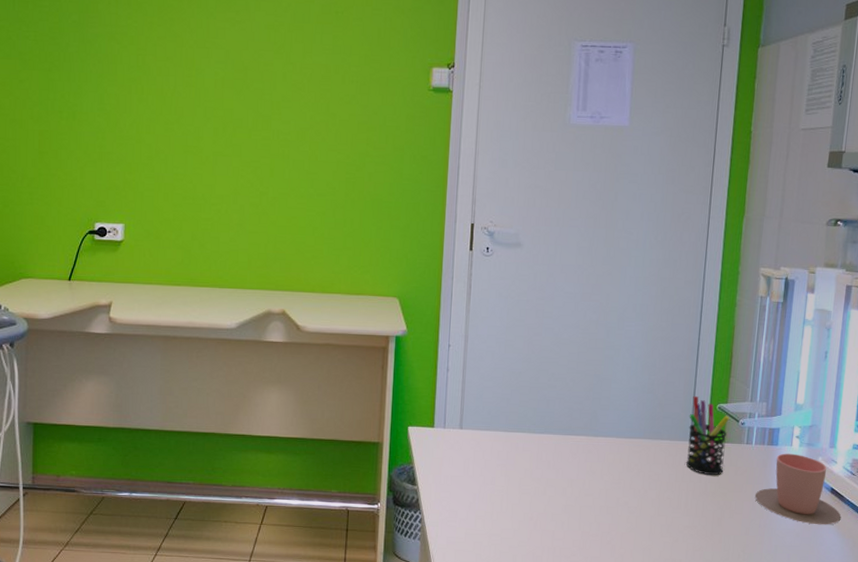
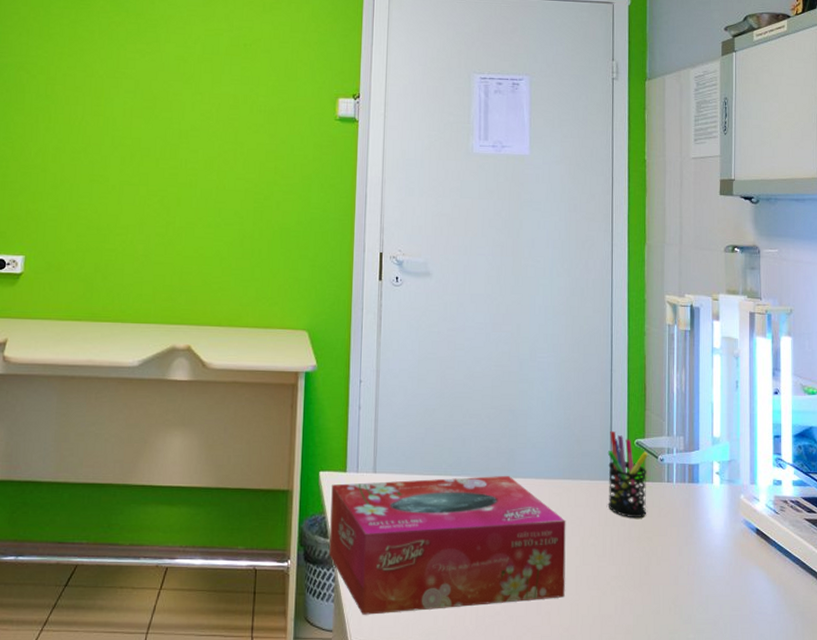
tissue box: none [416,434,644,552] -> present [329,475,566,615]
cup: present [754,453,841,525] -> none [680,491,770,571]

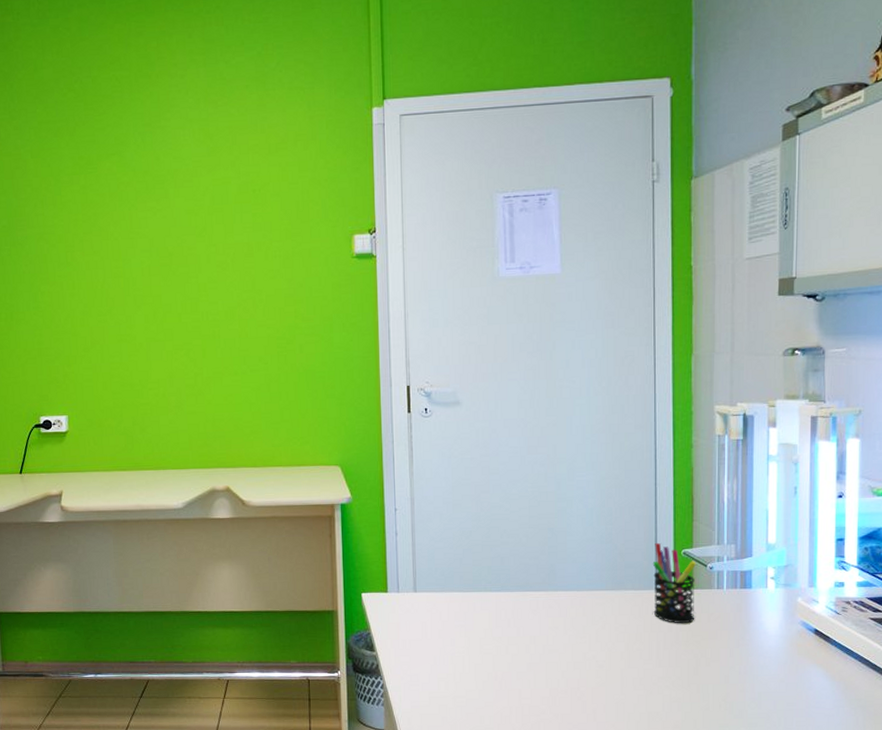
tissue box: present [329,475,566,615] -> none [374,589,610,716]

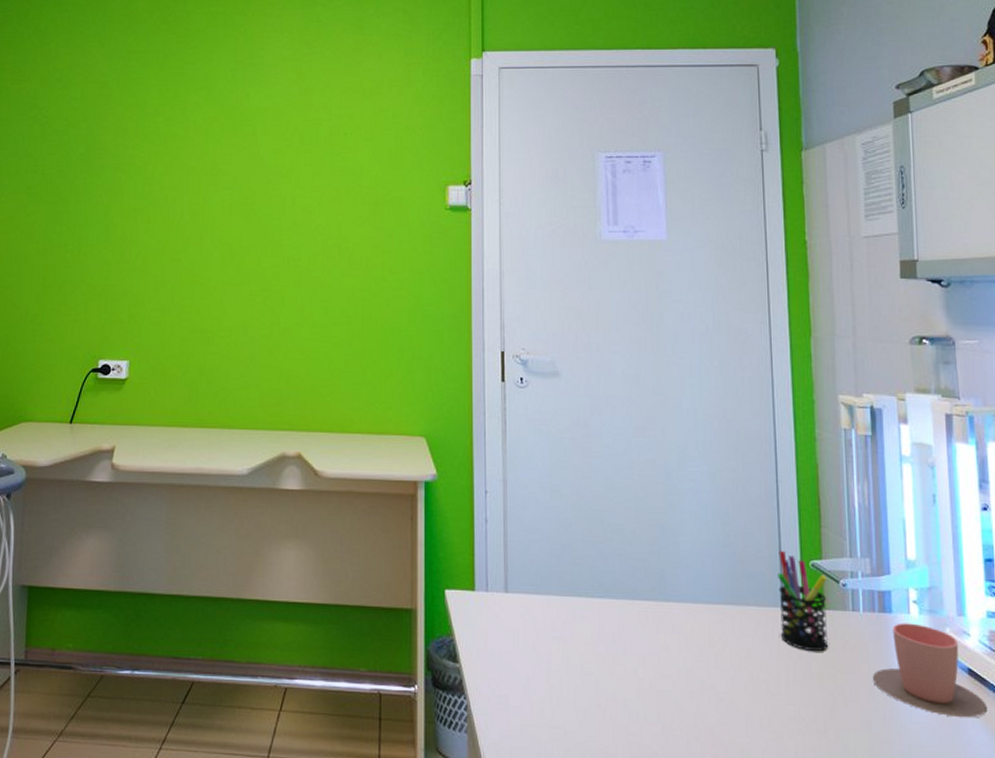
cup: none [731,595,829,669] -> present [872,623,988,718]

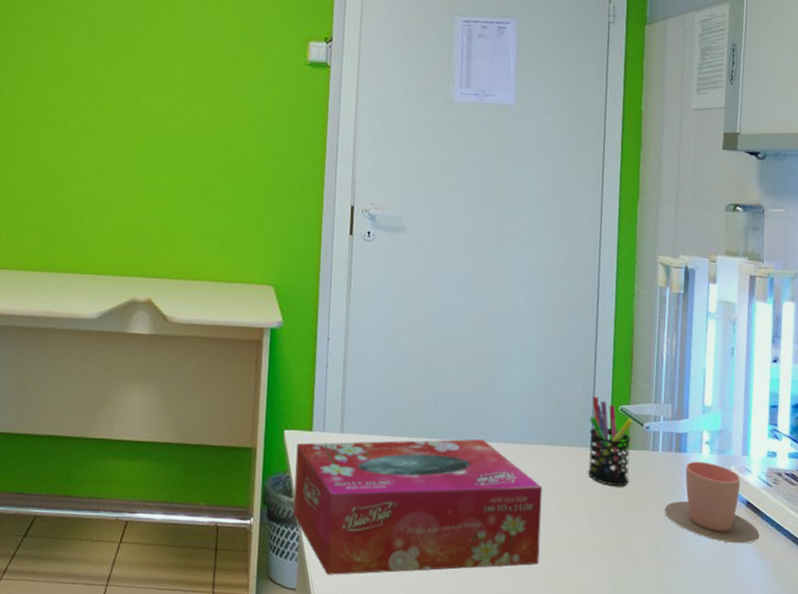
tissue box: none [459,598,733,749] -> present [293,439,543,575]

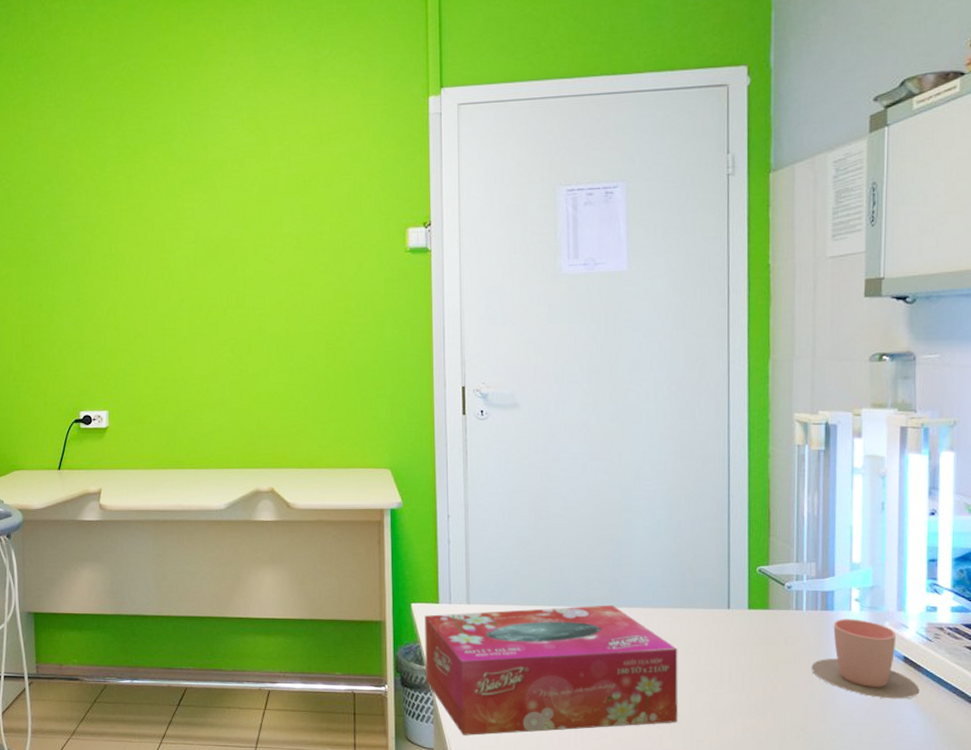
pen holder: present [587,396,634,487] -> none [724,558,774,646]

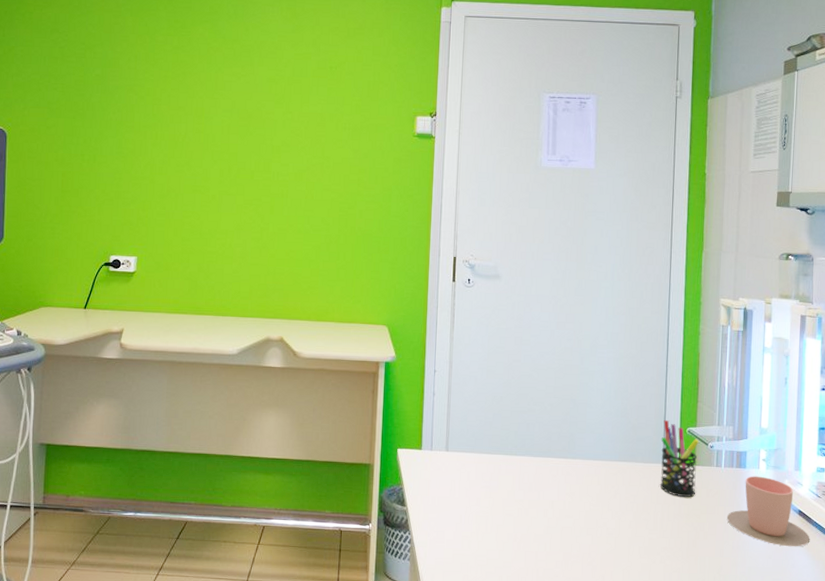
tissue box: present [425,604,678,735] -> none [406,456,621,573]
pen holder: none [724,558,774,646] -> present [659,419,700,498]

